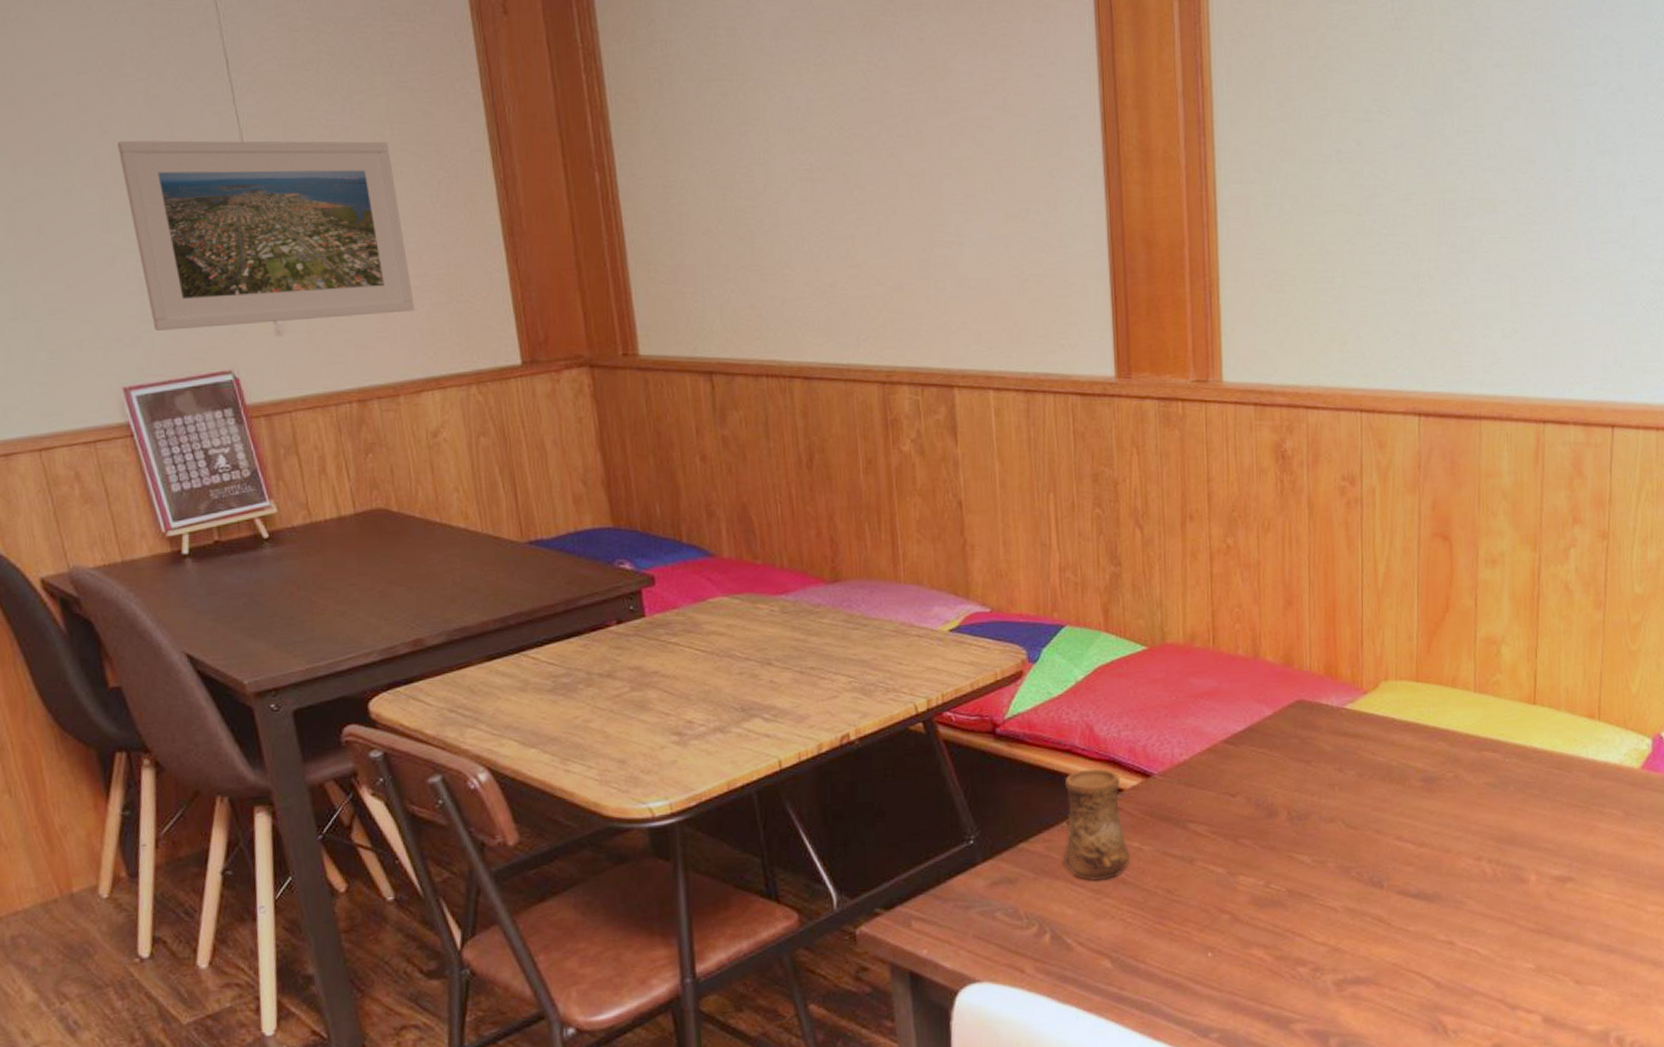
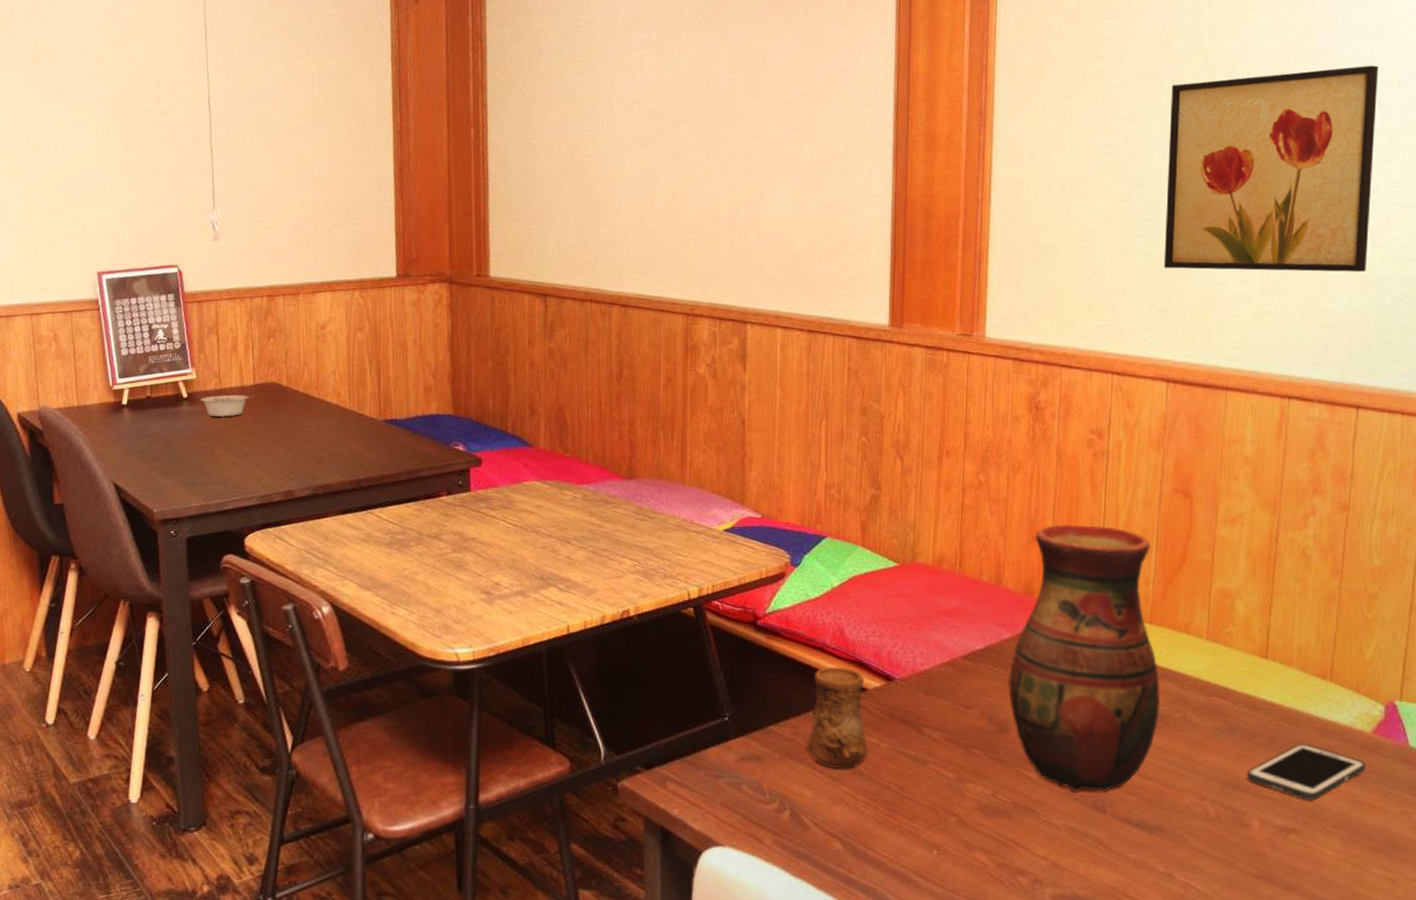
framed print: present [118,140,415,331] -> none [119,86,320,231]
legume: none [287,526,359,558] -> present [200,394,256,417]
vase: none [1273,581,1432,869] -> present [1008,524,1161,792]
wall art: none [1404,44,1619,288] -> present [1163,65,1378,273]
cell phone: none [1521,788,1636,847] -> present [1247,743,1366,802]

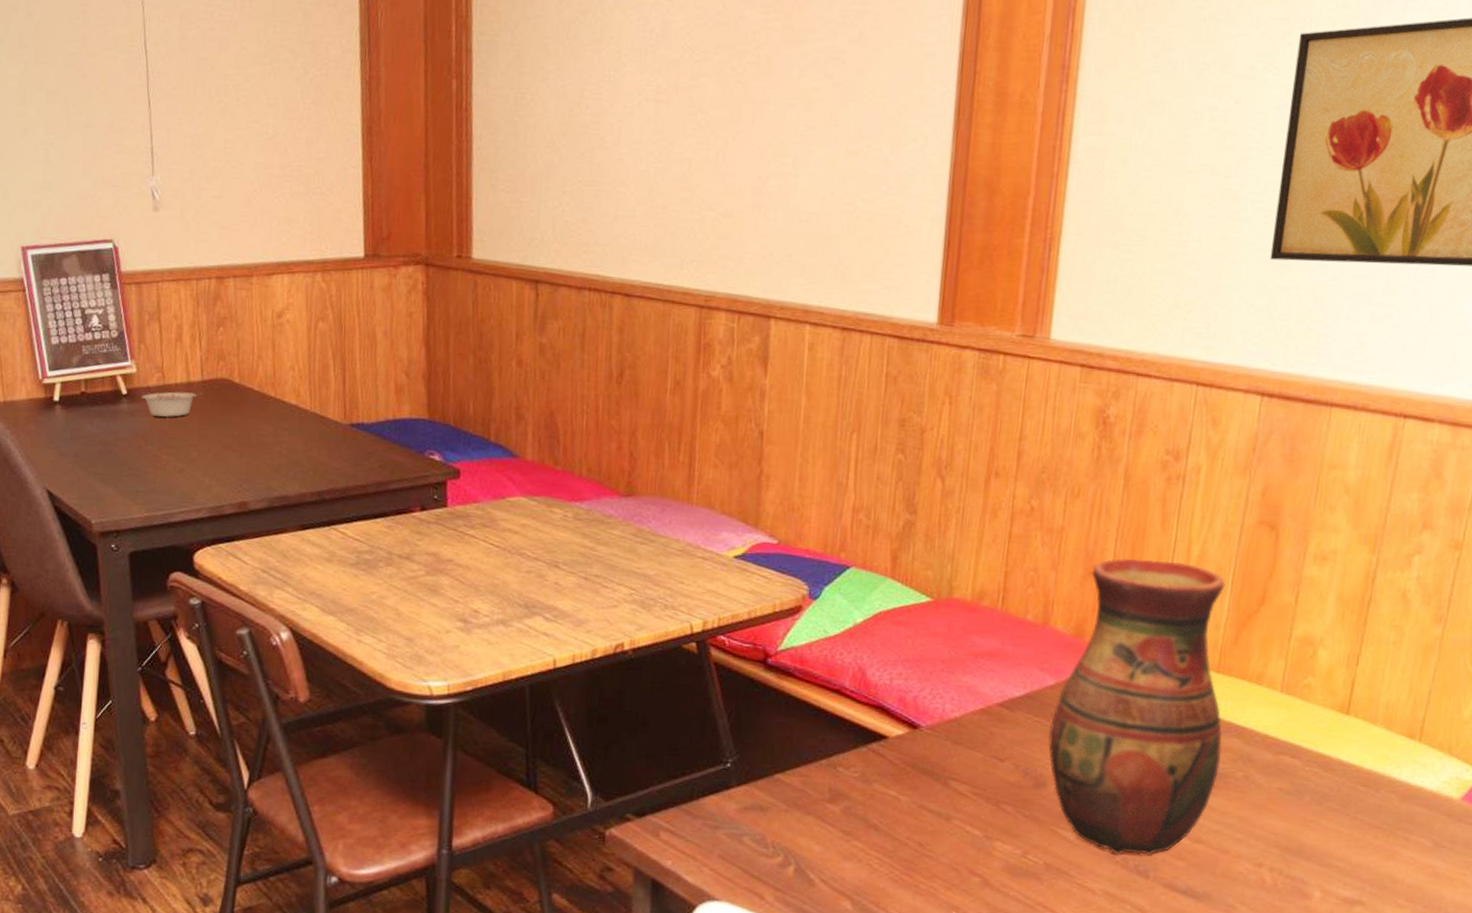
cup: present [806,666,868,769] -> none [816,711,887,823]
cell phone: present [1247,743,1366,802] -> none [1312,808,1450,872]

